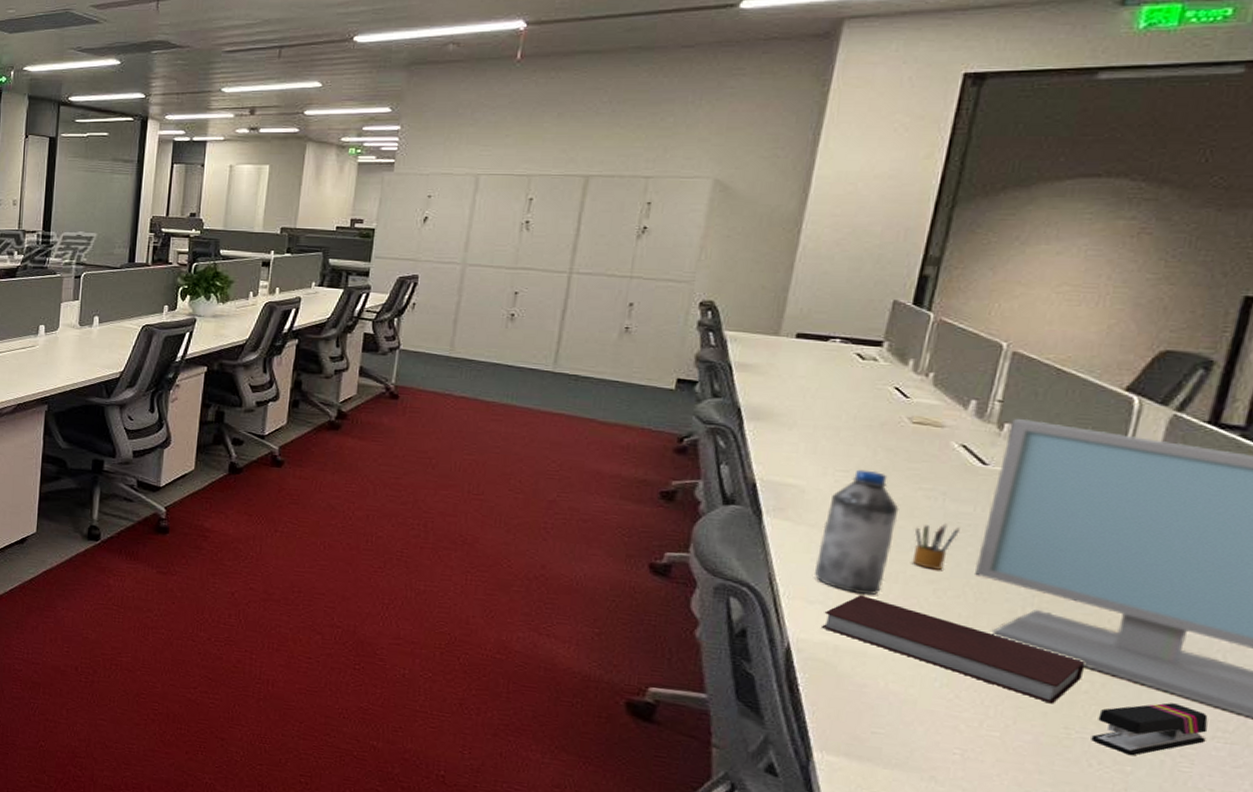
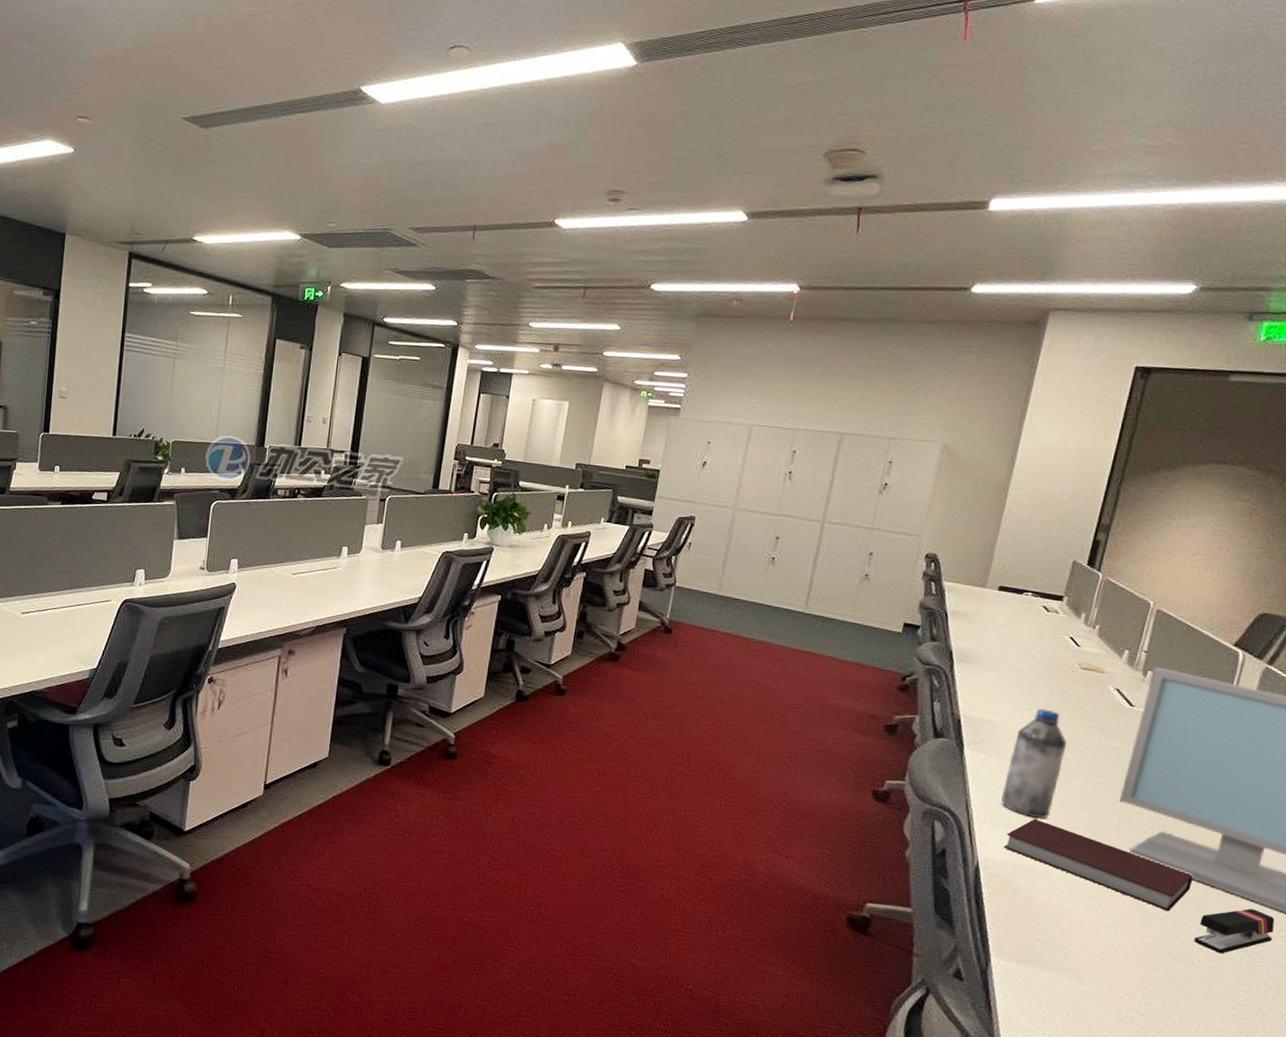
pencil box: present [912,524,960,571] -> none [1074,757,1111,798]

